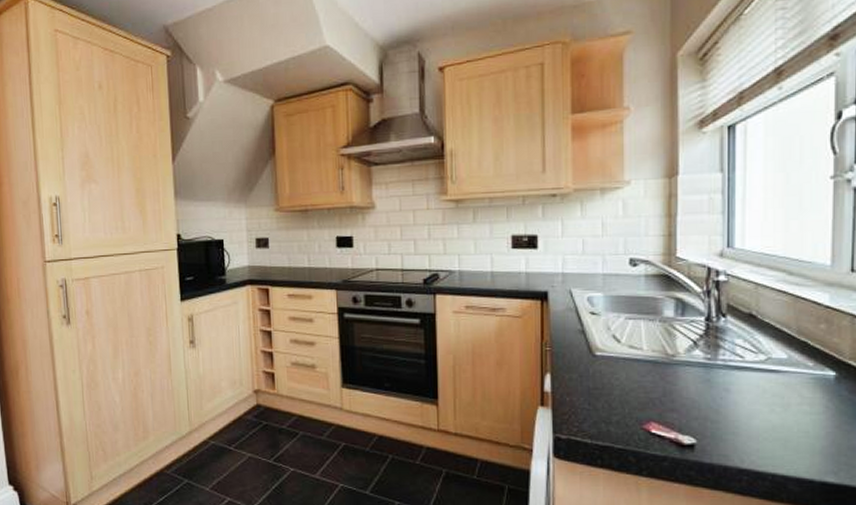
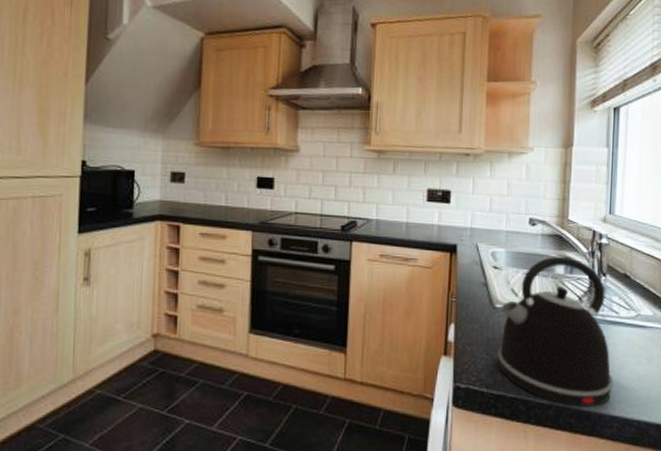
kettle: none [600,297,741,460] -> present [497,256,614,408]

